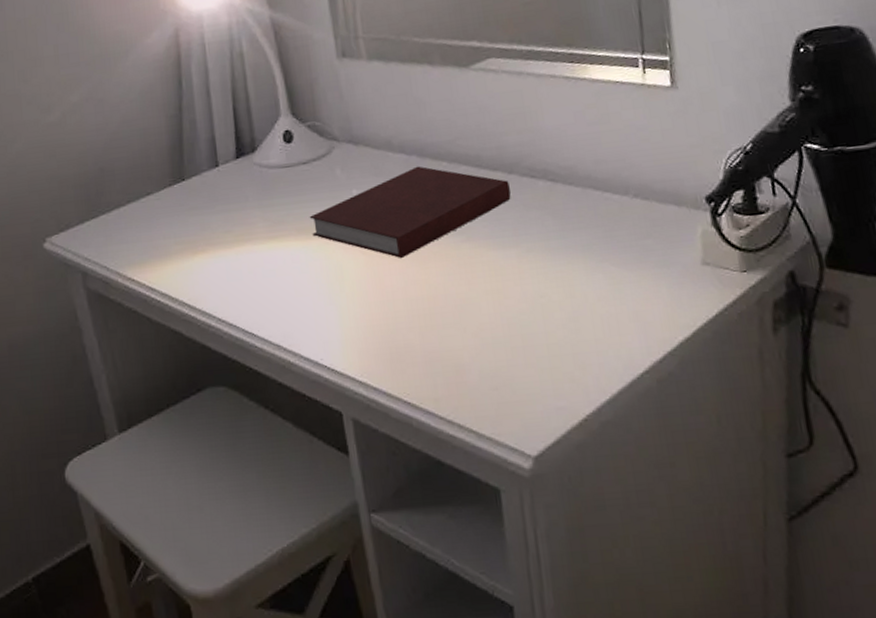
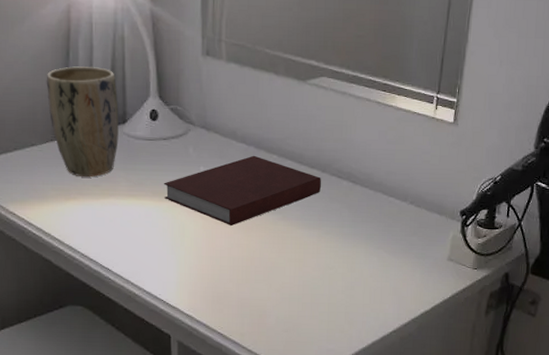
plant pot: none [157,92,249,224] -> present [46,66,119,177]

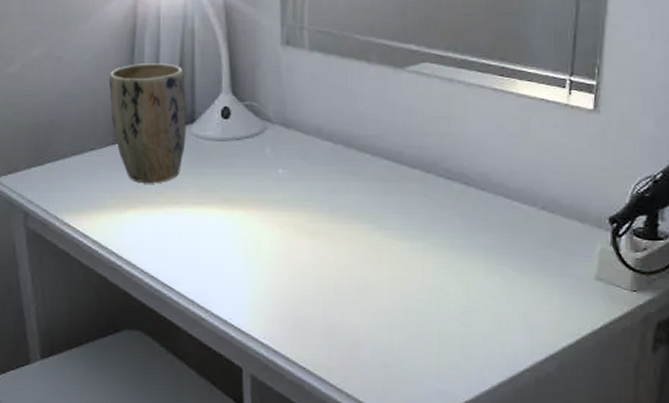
notebook: present [163,155,321,225] -> none [235,155,425,237]

